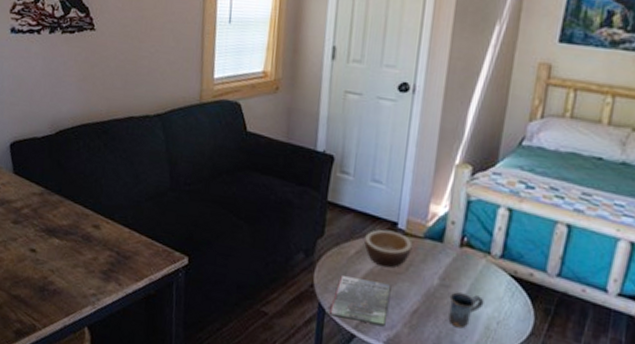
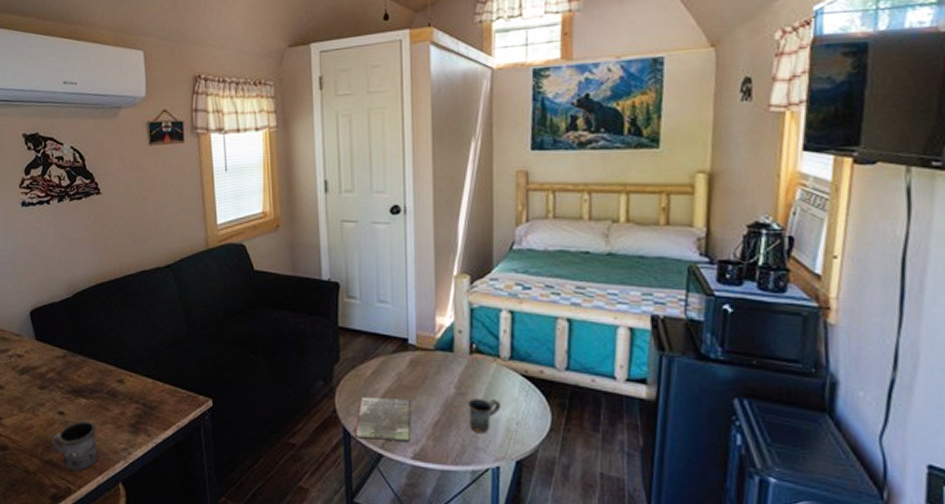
mug: none [21,261,67,311] -> present [52,420,98,472]
bowl: present [364,229,413,268] -> none [379,347,425,384]

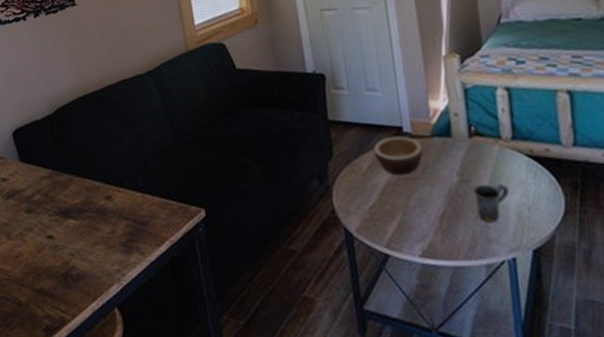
mug: present [52,420,98,472] -> none [43,243,91,299]
magazine: present [355,396,411,441] -> none [357,192,417,239]
bowl: none [379,347,425,384] -> present [374,136,423,176]

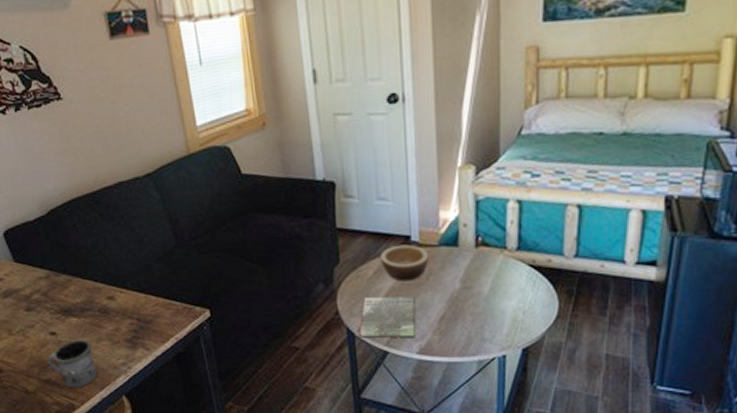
mug: none [43,243,91,299] -> present [47,339,98,388]
magazine: none [357,192,417,239] -> present [359,296,415,338]
mug: present [473,184,509,223] -> none [473,291,508,325]

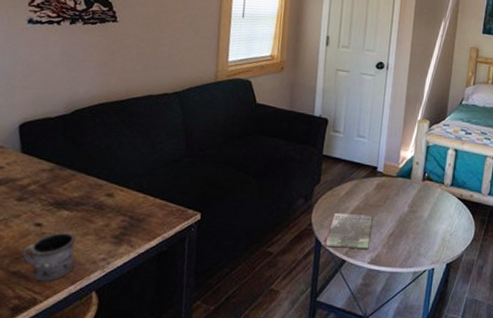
bowl: present [380,244,429,282] -> none [352,173,389,203]

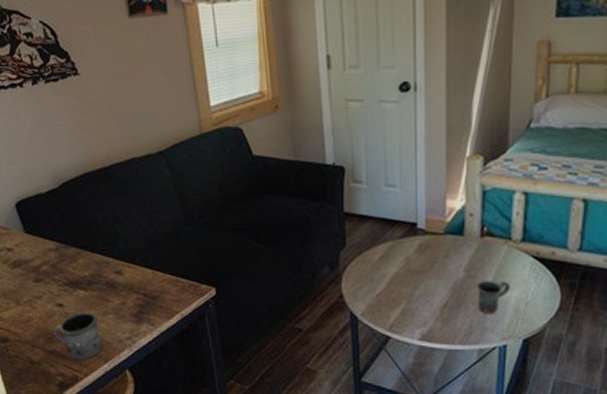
magazine: present [325,212,373,249] -> none [362,281,419,323]
mug: none [416,215,441,243] -> present [476,281,511,315]

